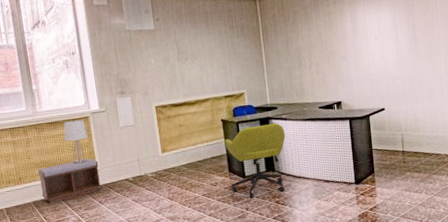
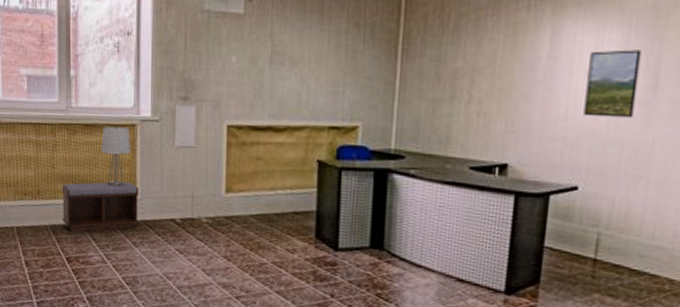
office chair: present [224,123,285,198] -> none [315,178,409,283]
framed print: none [375,20,407,64] -> present [583,49,642,118]

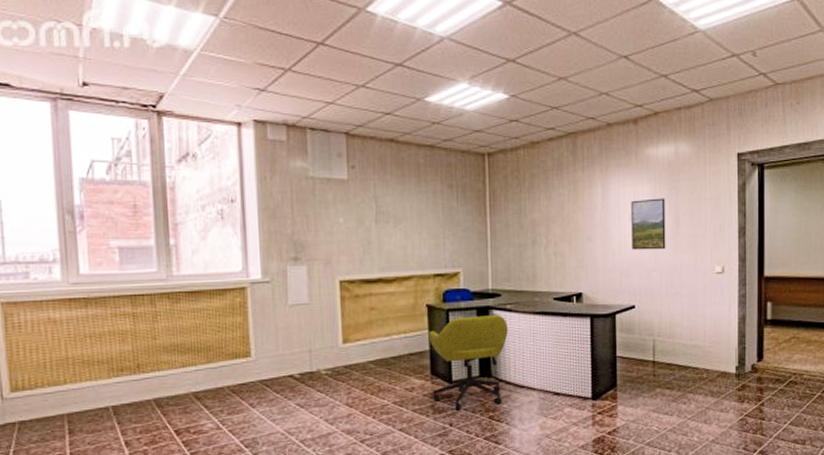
bench: present [61,182,139,232] -> none [165,344,255,402]
lamp: present [101,126,132,187] -> none [208,290,243,351]
office chair: none [315,178,409,283] -> present [428,315,508,410]

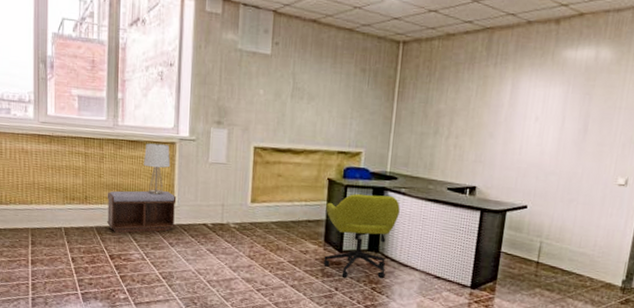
bench: none [165,344,255,402] -> present [107,190,177,233]
lamp: none [208,290,243,351] -> present [144,143,171,195]
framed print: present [631,198,666,250] -> none [533,102,577,155]

